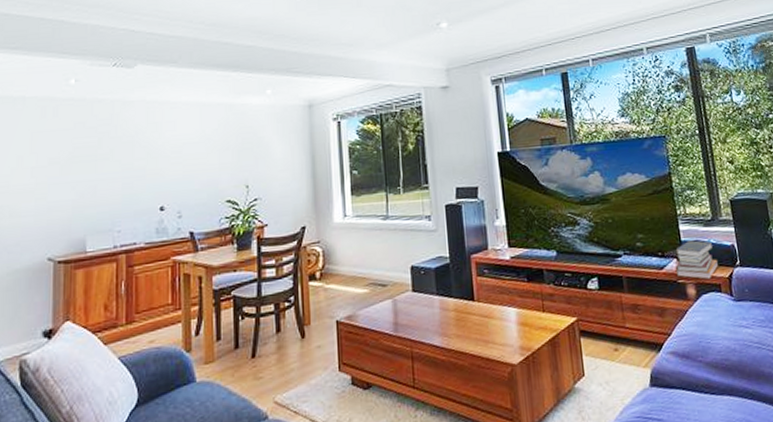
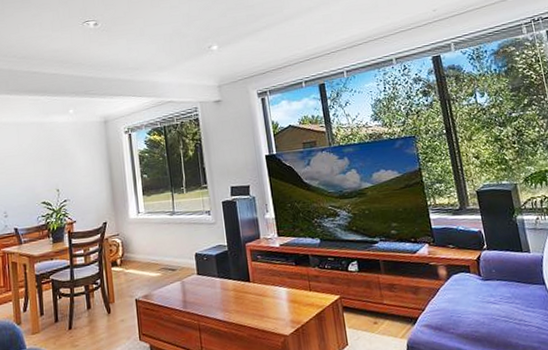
books: present [675,240,719,280] -> none [427,227,468,262]

